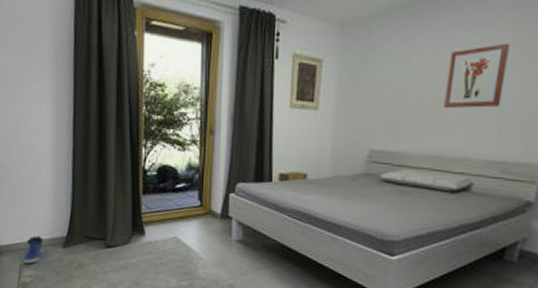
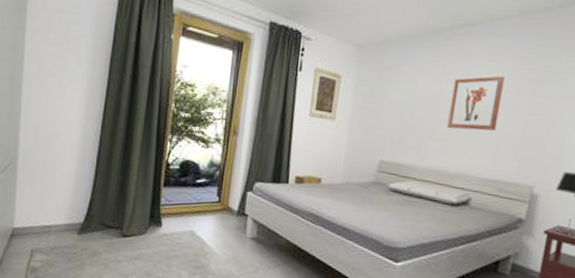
sneaker: present [23,236,43,264] -> none [36,220,59,249]

